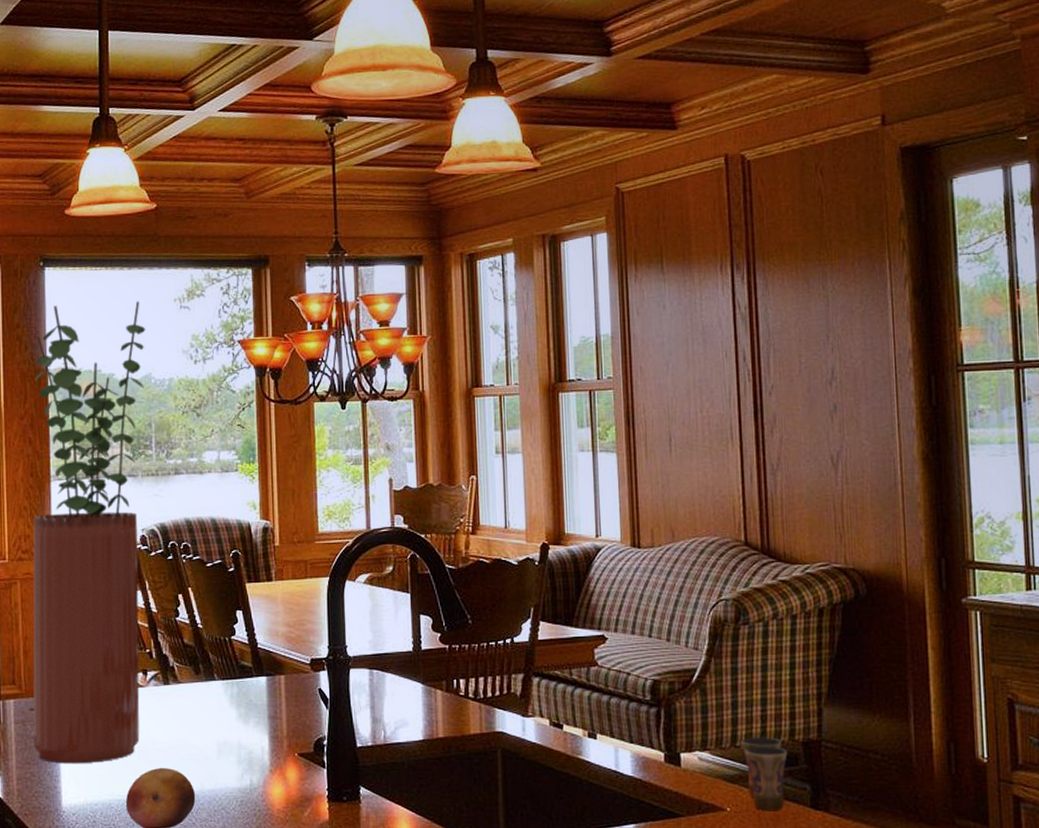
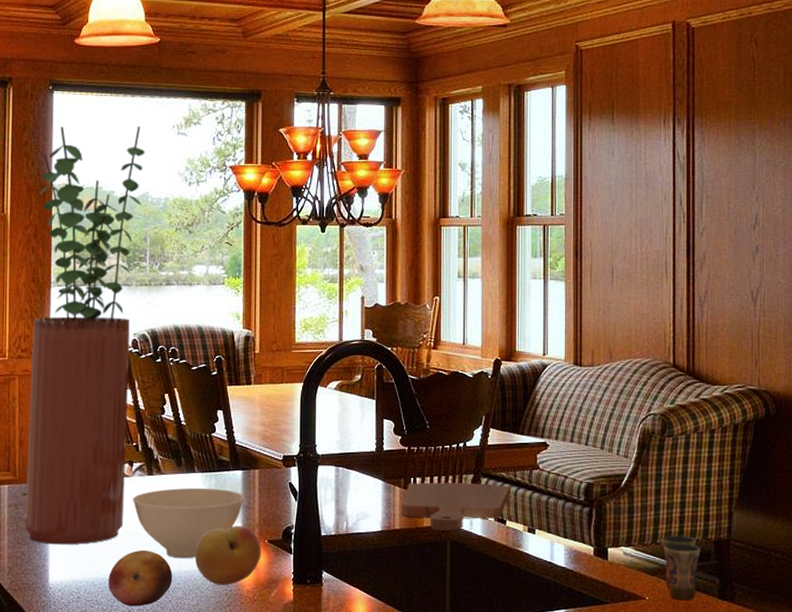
bowl: none [148,697,271,775] -> present [132,487,246,558]
fruit: none [219,738,292,805] -> present [195,525,261,585]
cutting board: none [444,683,567,738] -> present [401,482,511,531]

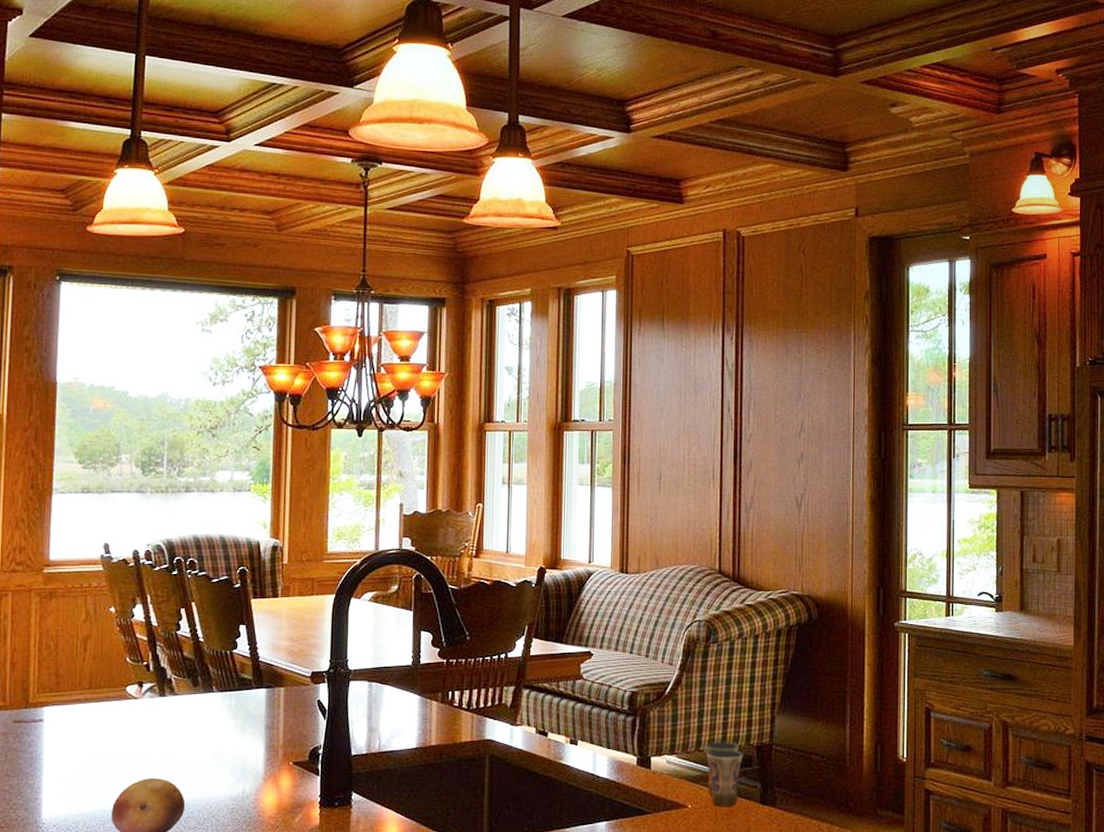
vase: present [25,126,145,545] -> none [15,320,165,776]
bowl: present [132,487,246,558] -> none [141,708,269,784]
fruit: present [195,525,261,585] -> none [211,747,286,812]
cutting board: present [401,482,511,531] -> none [438,695,553,746]

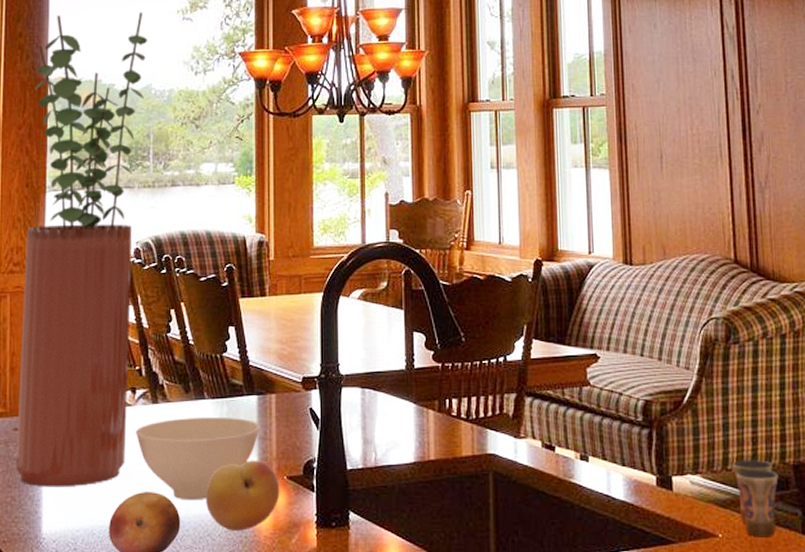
vase: none [15,320,165,776] -> present [16,12,148,487]
bowl: none [141,708,269,784] -> present [135,416,261,499]
fruit: none [211,747,286,812] -> present [206,460,280,531]

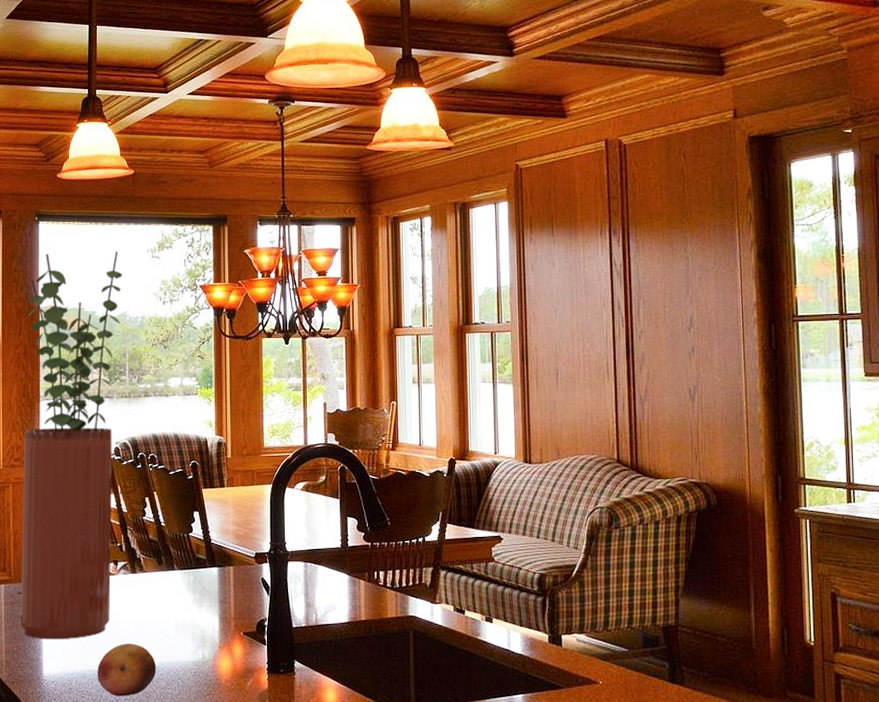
bowl: present [135,416,261,499] -> none [117,584,222,650]
fruit: present [206,460,280,531] -> none [177,619,238,675]
cup: present [733,460,779,536] -> none [612,622,650,683]

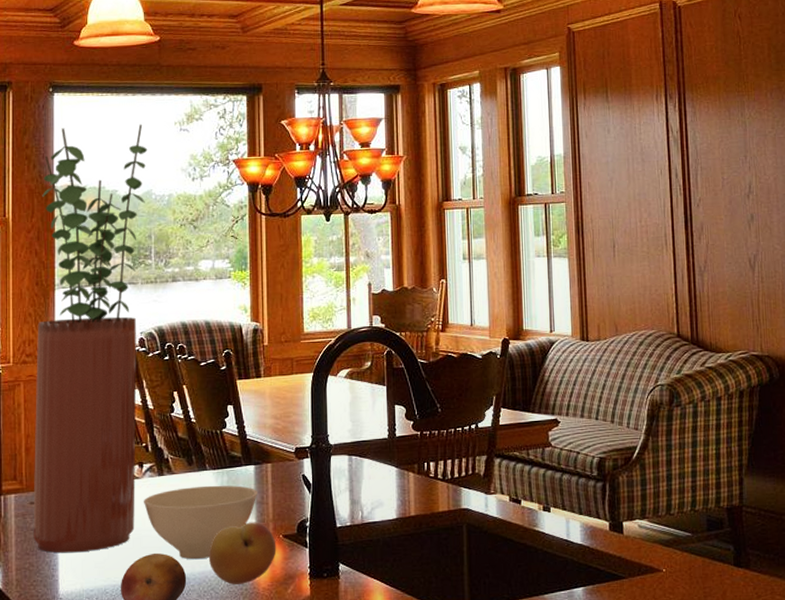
bowl: none [117,584,222,650] -> present [143,485,259,559]
fruit: none [177,619,238,675] -> present [209,522,277,585]

